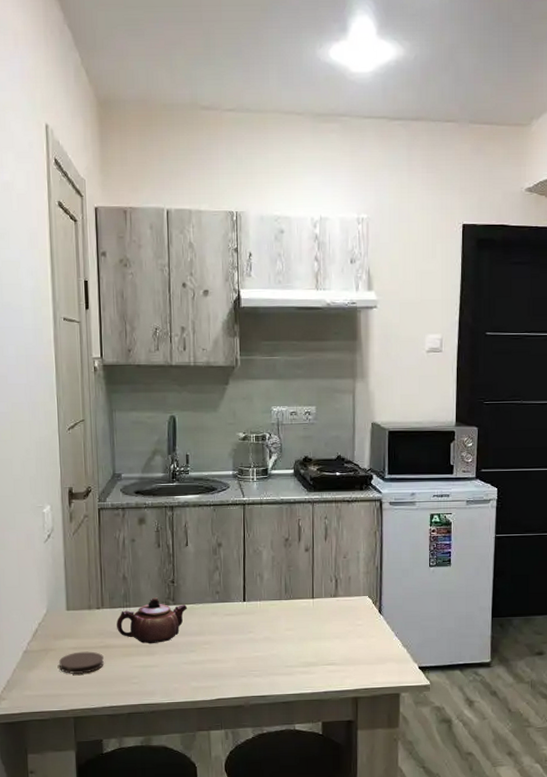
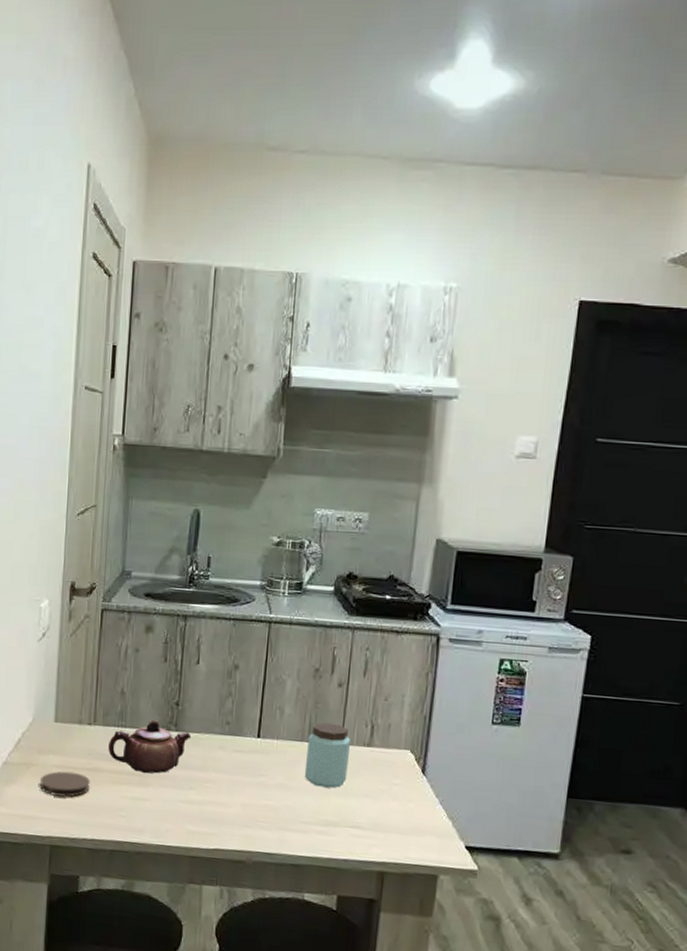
peanut butter: none [285,582,321,635] -> present [304,722,351,788]

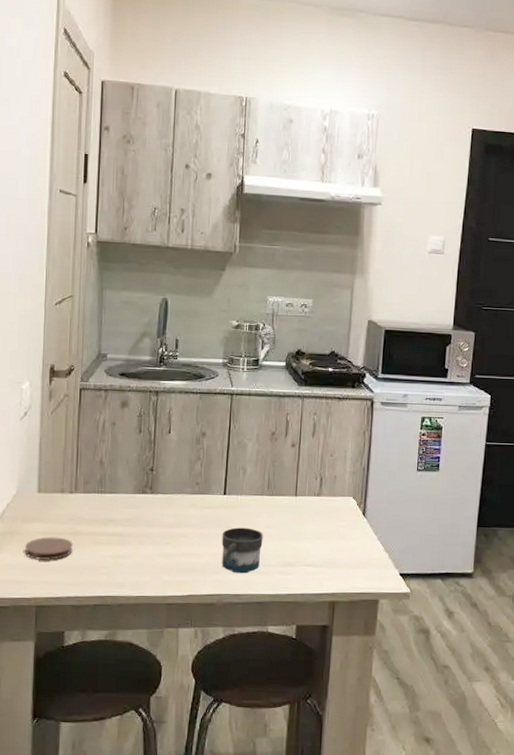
teapot: present [108,719,192,774] -> none [89,485,165,534]
mug: none [253,776,302,830] -> present [222,527,263,574]
peanut butter: present [304,722,351,788] -> none [265,478,304,534]

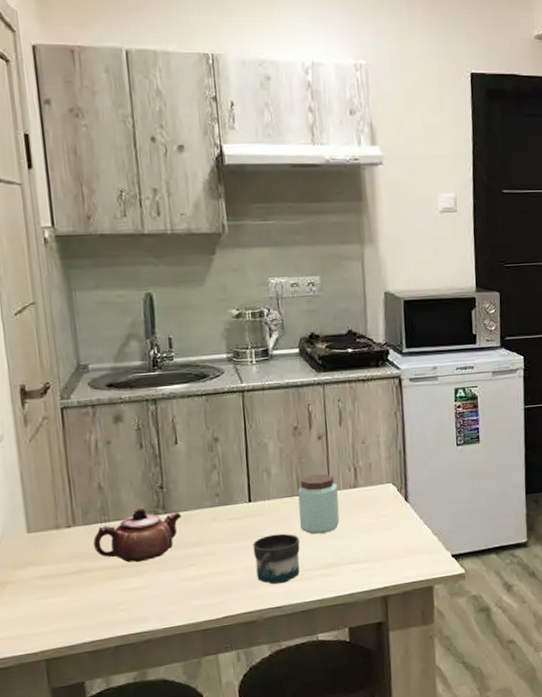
coaster: present [24,537,73,561] -> none [20,578,80,609]
teapot: none [89,485,165,534] -> present [93,507,182,563]
peanut butter: none [265,478,304,534] -> present [298,473,340,535]

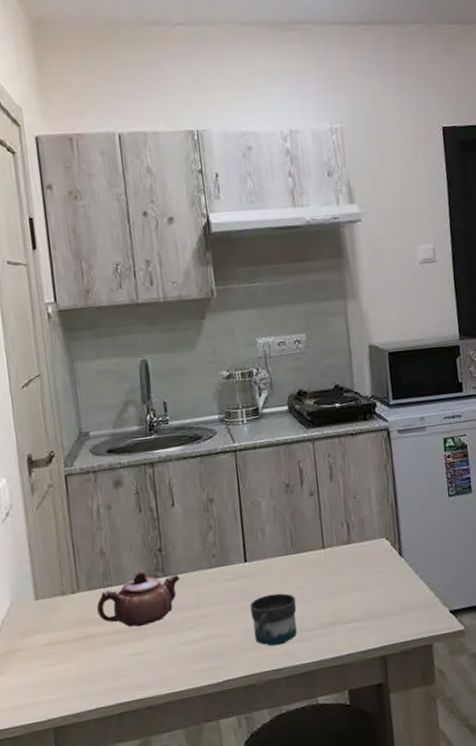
peanut butter: present [298,473,340,535] -> none [292,530,335,594]

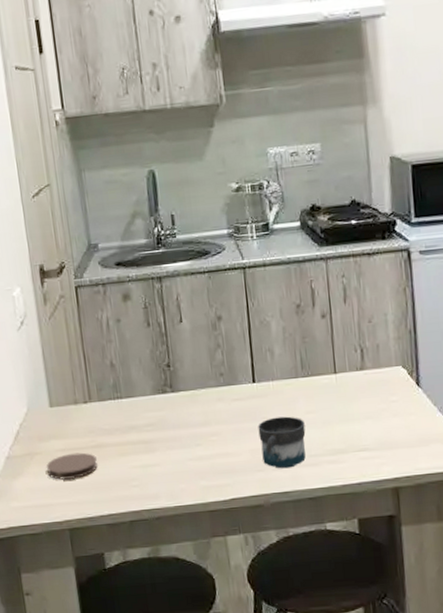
coaster: none [29,645,85,676] -> present [46,452,98,480]
teapot: present [97,570,181,627] -> none [107,385,189,440]

